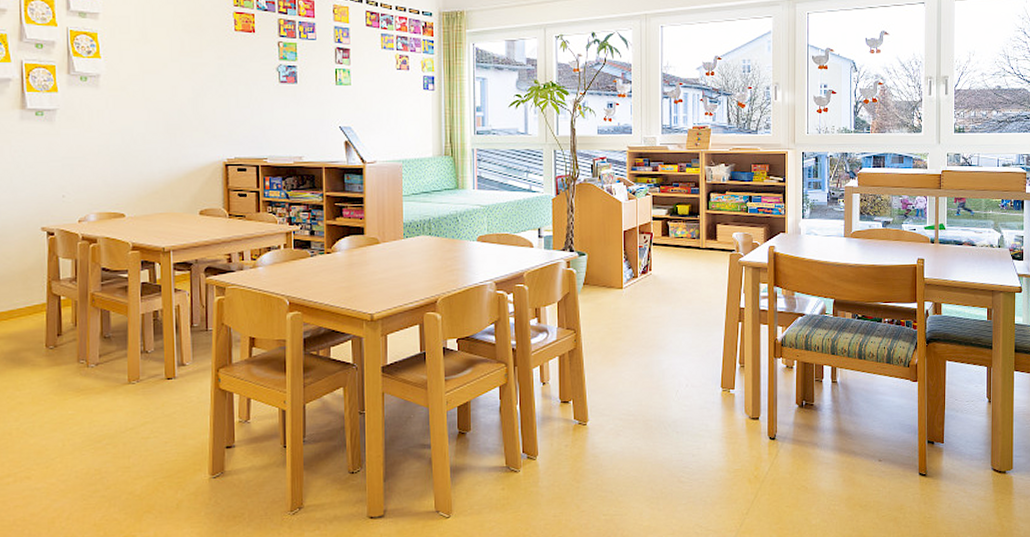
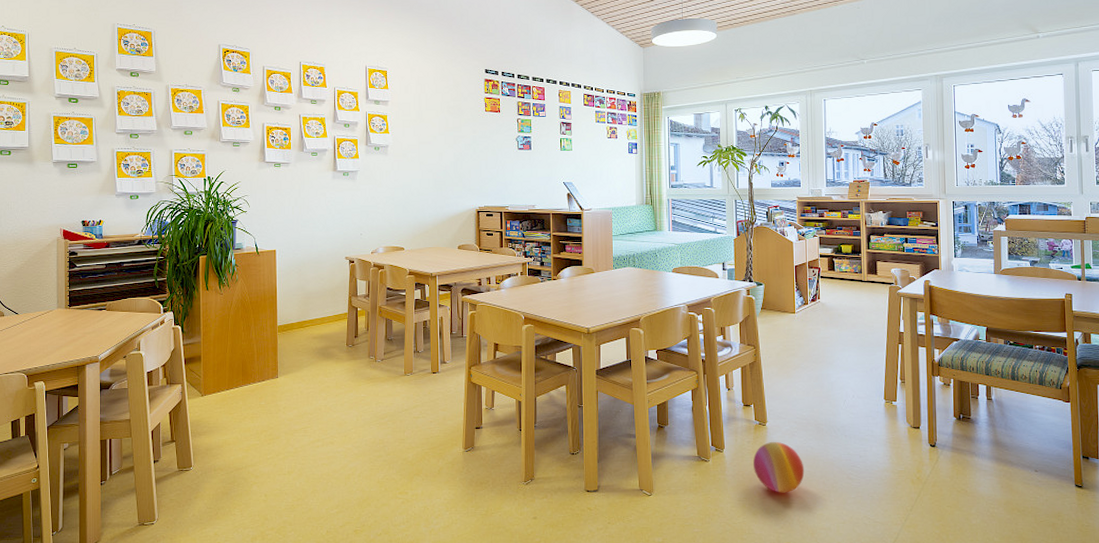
ball: none [572,443,630,504] -> present [753,441,805,493]

